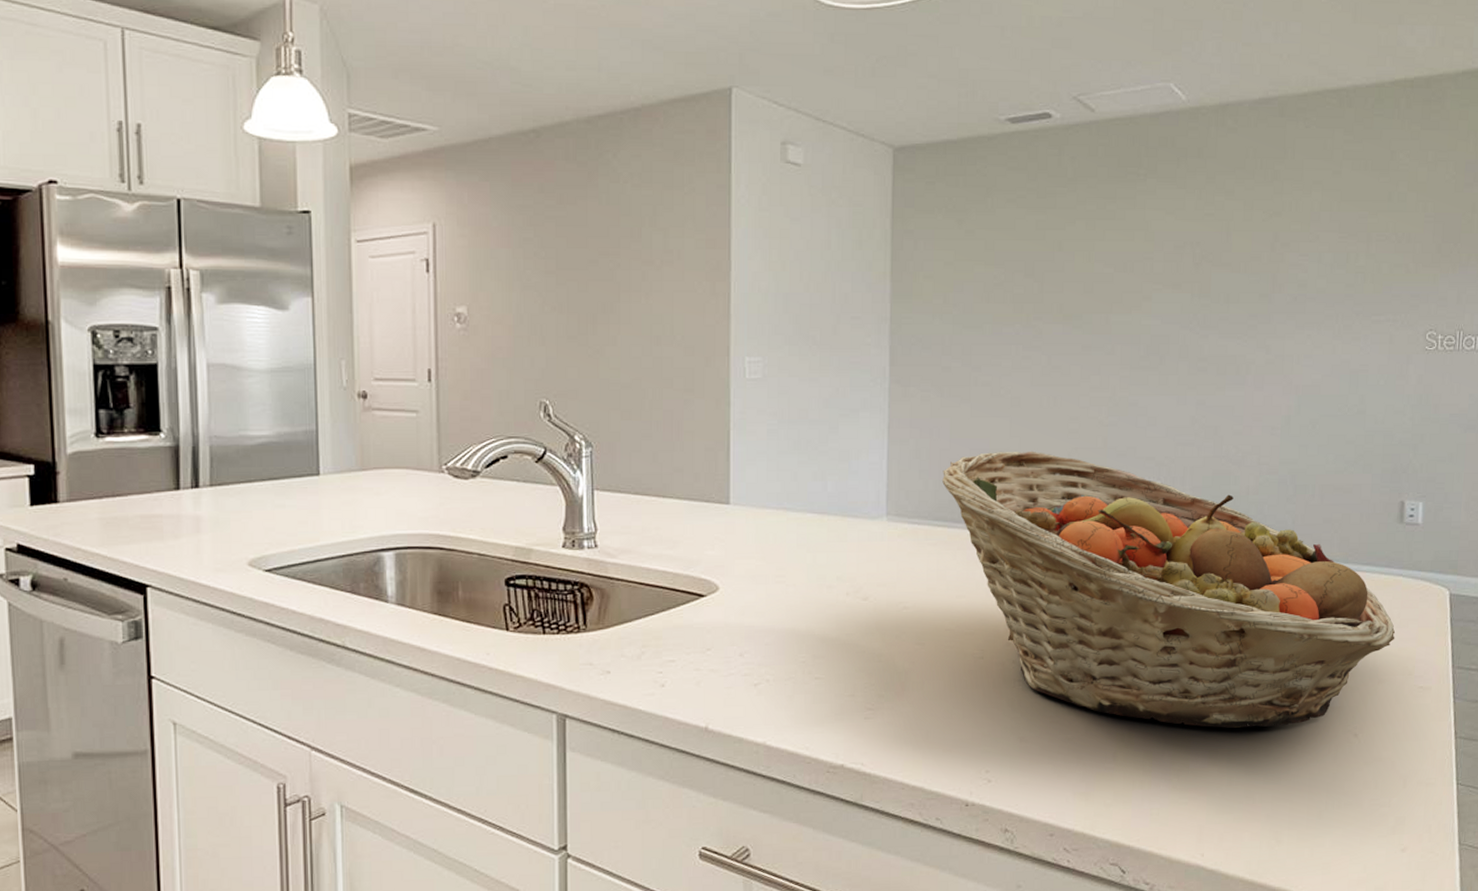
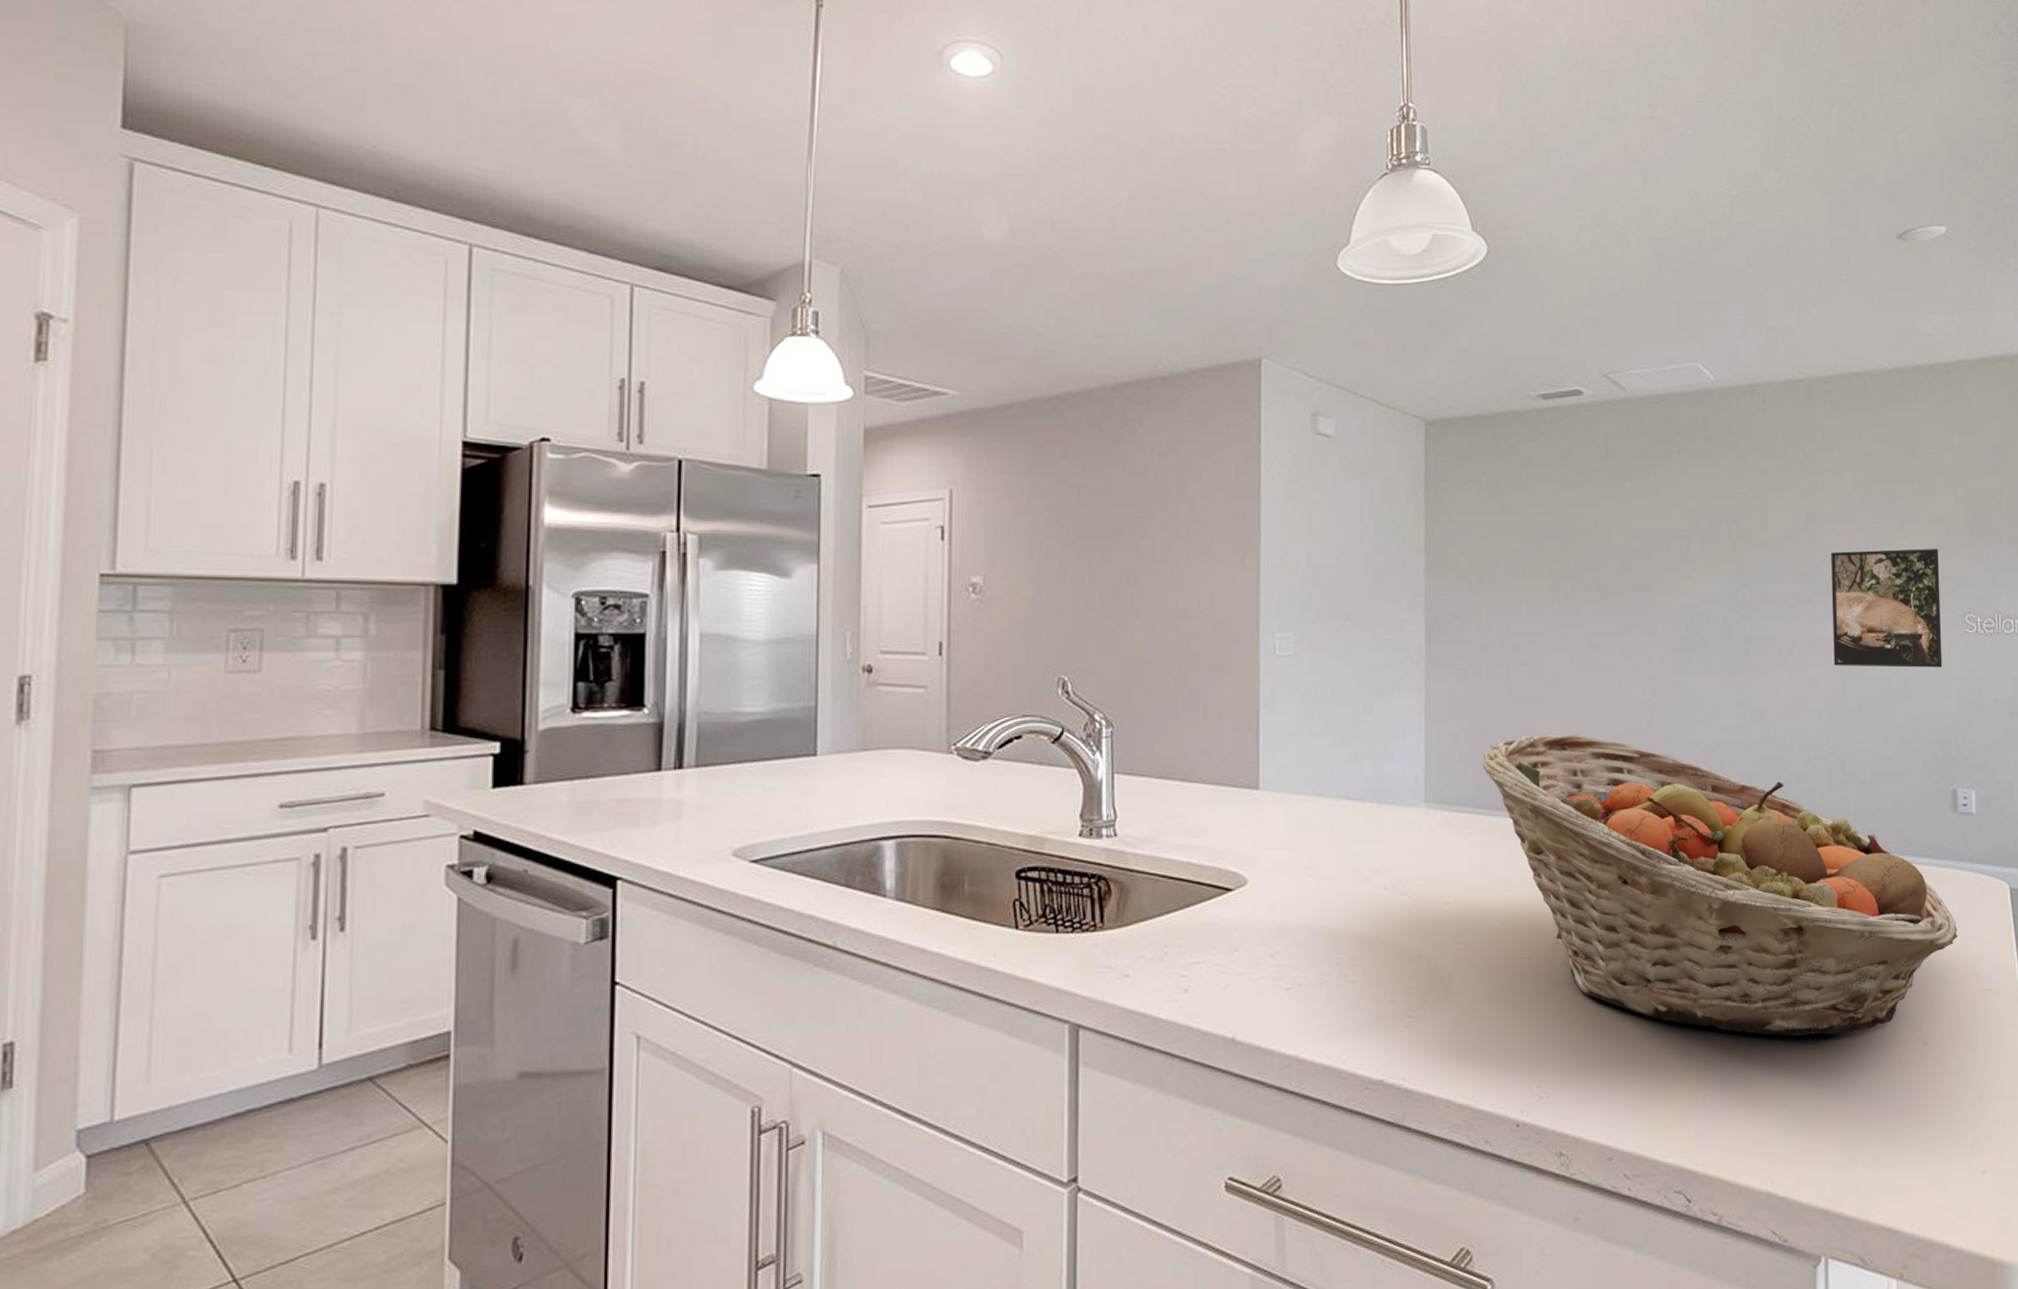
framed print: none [1290,266,1404,385] -> present [1831,548,1942,668]

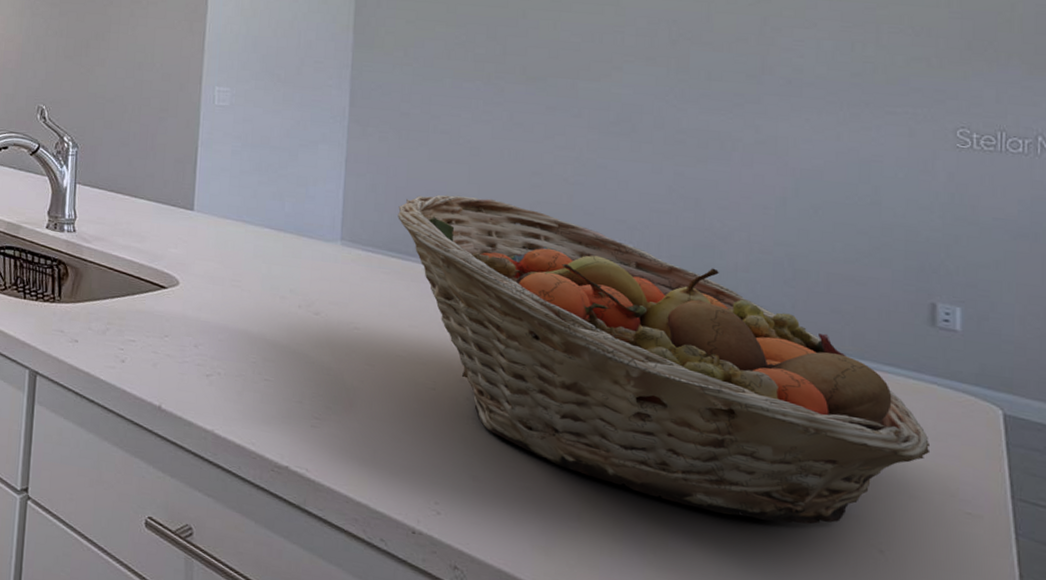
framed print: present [1831,548,1942,668] -> none [785,56,925,180]

